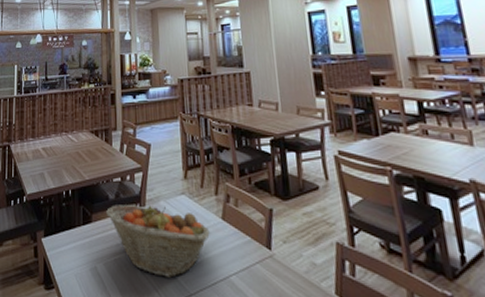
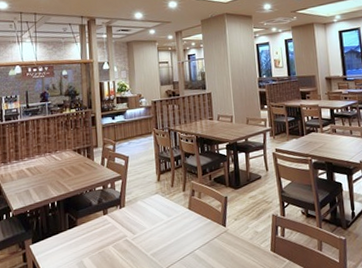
fruit basket: present [106,205,211,278] -> none [90,205,180,260]

